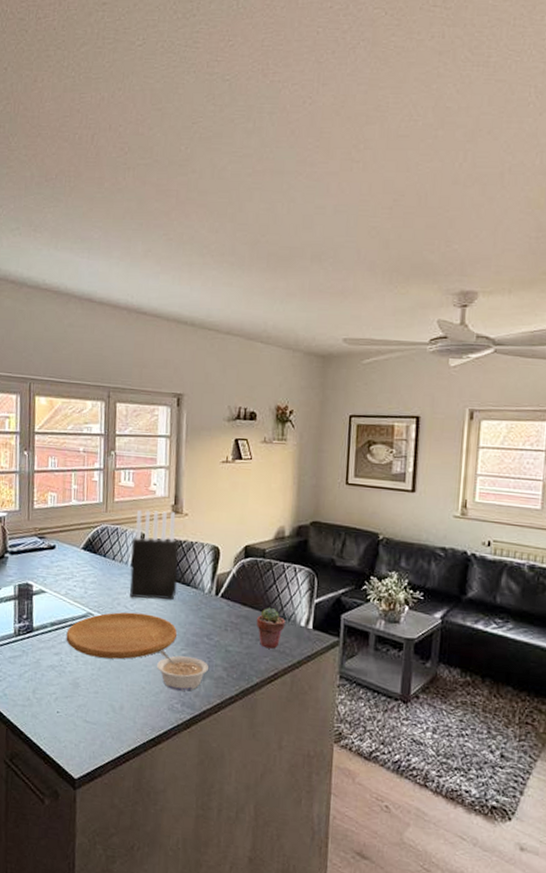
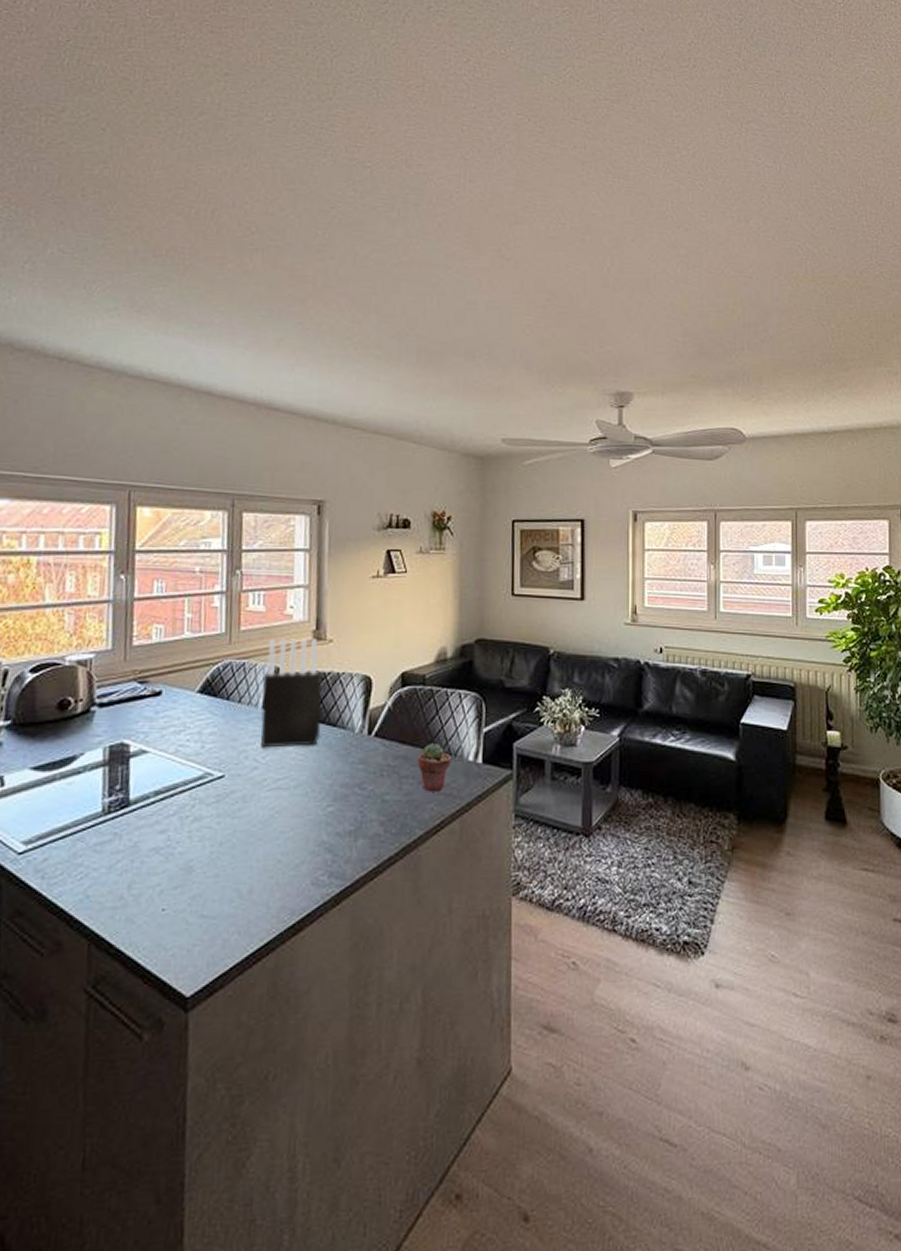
cutting board: present [66,612,177,659] -> none [175,766,321,829]
legume: present [157,650,208,691] -> none [297,809,361,858]

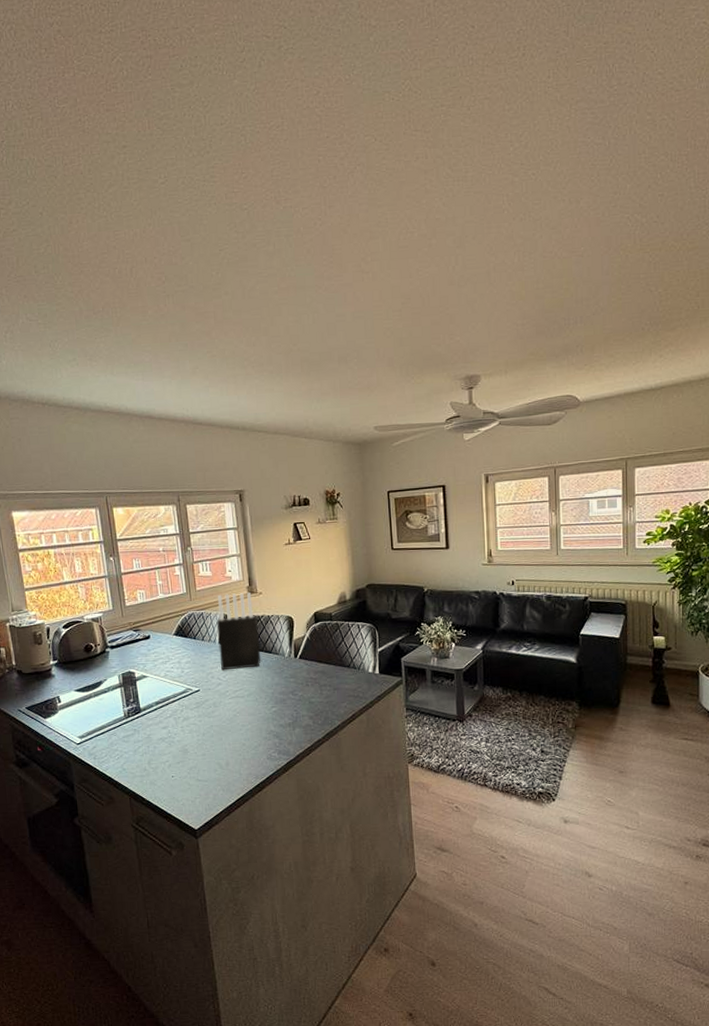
potted succulent: present [417,742,451,792] -> none [331,660,356,695]

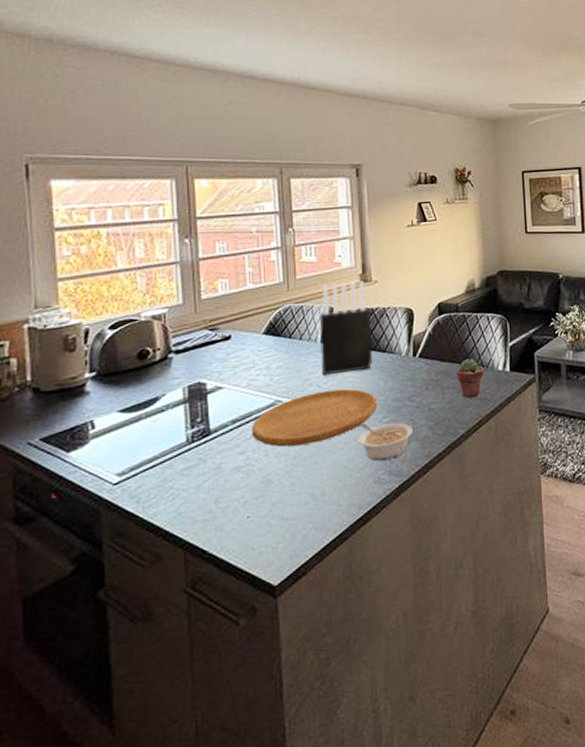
cutting board: none [170,682,266,725] -> present [252,389,376,447]
legume: none [253,710,297,742] -> present [359,422,413,461]
potted succulent: none [331,660,356,695] -> present [456,358,484,399]

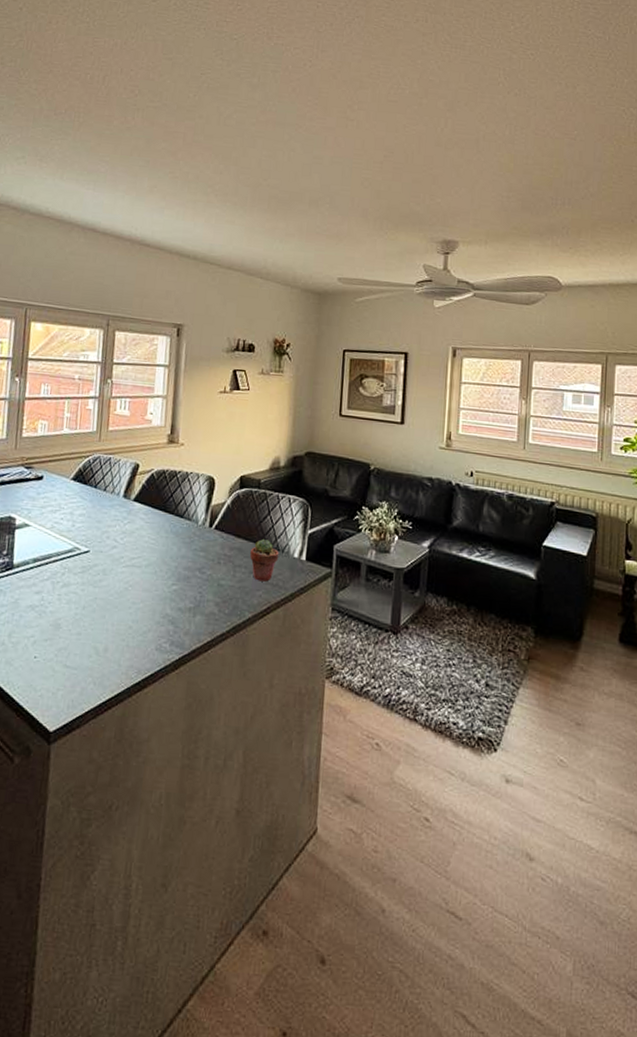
cutting board: present [252,389,376,447] -> none [49,546,168,597]
knife block: present [319,281,373,376] -> none [120,439,174,532]
legume: present [359,422,413,461] -> none [146,585,200,629]

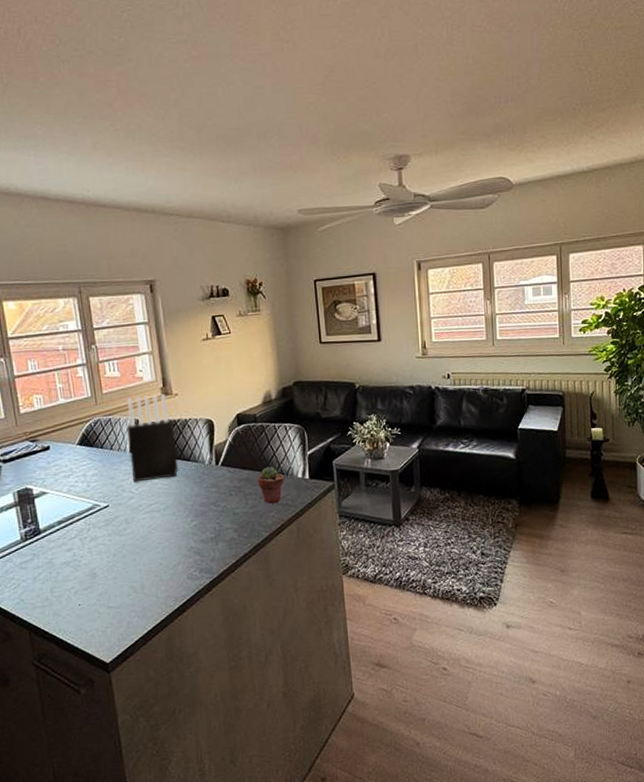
knife block: none [120,439,174,532] -> present [126,394,179,483]

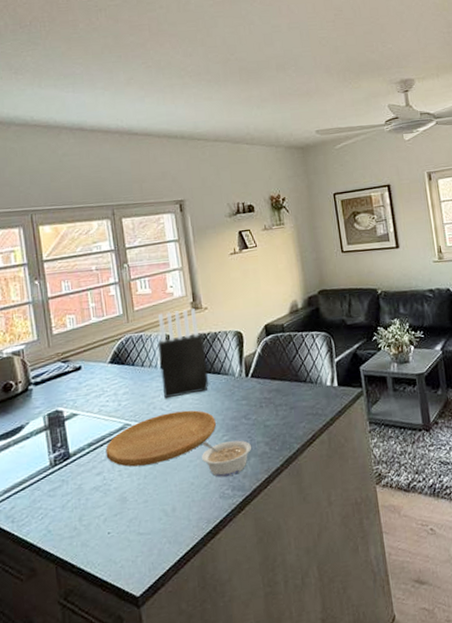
cutting board: none [75,494,185,545] -> present [105,410,216,467]
legume: none [170,525,220,560] -> present [202,440,251,477]
potted succulent: present [257,466,285,504] -> none [287,375,314,415]

